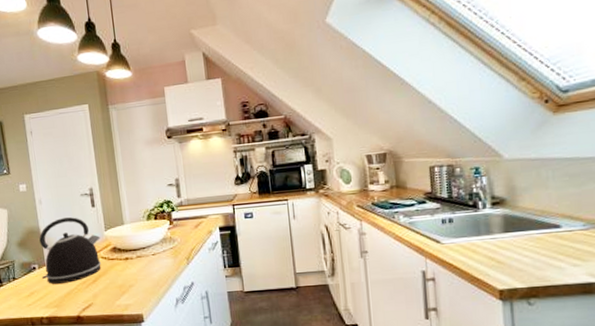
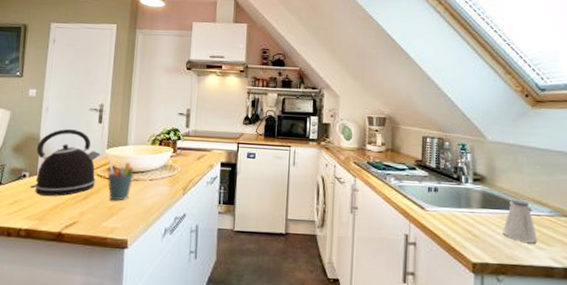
pen holder: none [109,240,137,280] -> present [107,160,134,201]
saltshaker: none [530,217,571,261] -> present [502,199,538,243]

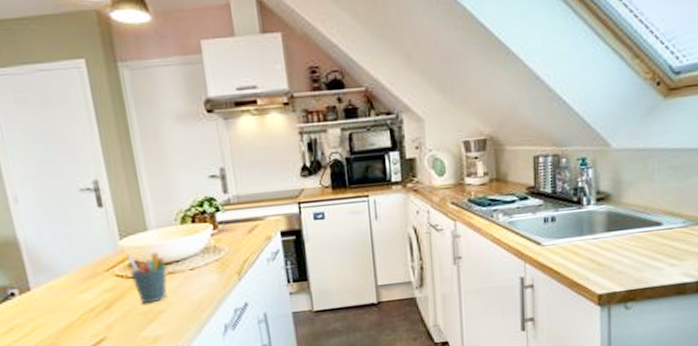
kettle: present [29,129,100,196] -> none [17,221,117,315]
saltshaker: present [502,199,538,243] -> none [631,214,670,262]

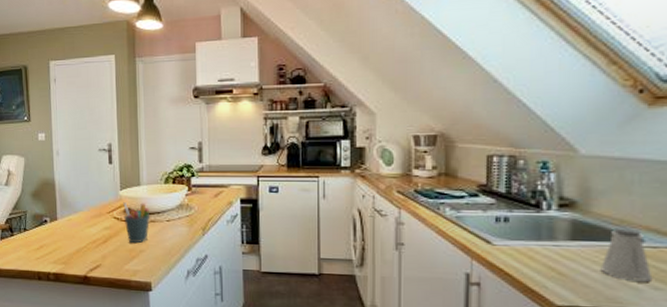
saltshaker: none [631,214,670,262] -> present [600,228,653,282]

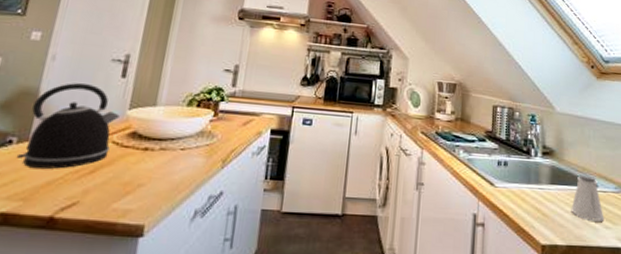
kettle: none [52,172,115,240] -> present [16,83,120,169]
pen holder: present [123,202,151,244] -> none [125,124,162,176]

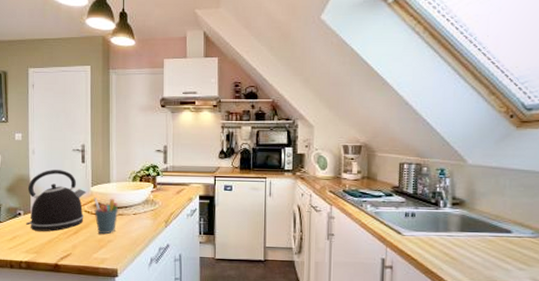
pen holder: none [125,124,162,176] -> present [94,197,119,235]
saltshaker: present [571,174,604,222] -> none [481,222,518,264]

